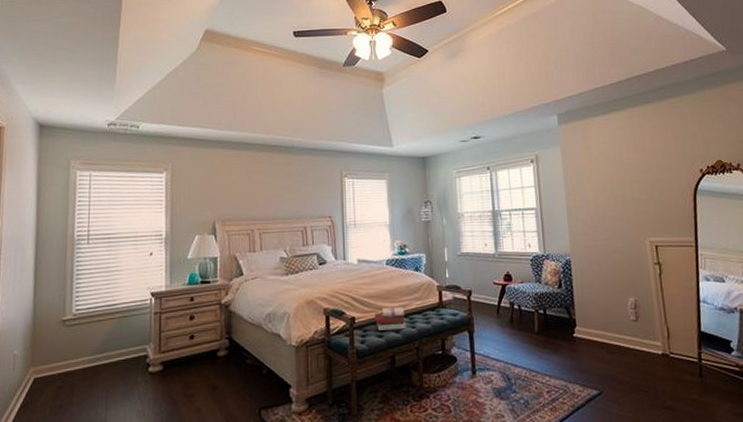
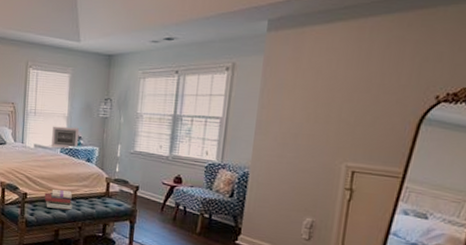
picture frame: none [375,235,404,260] -> present [51,126,80,149]

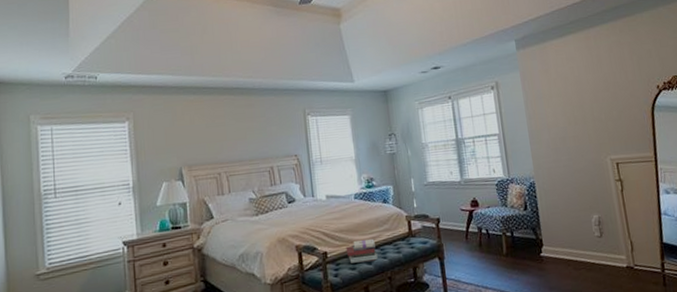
picture frame: present [51,126,80,149] -> none [342,169,372,195]

